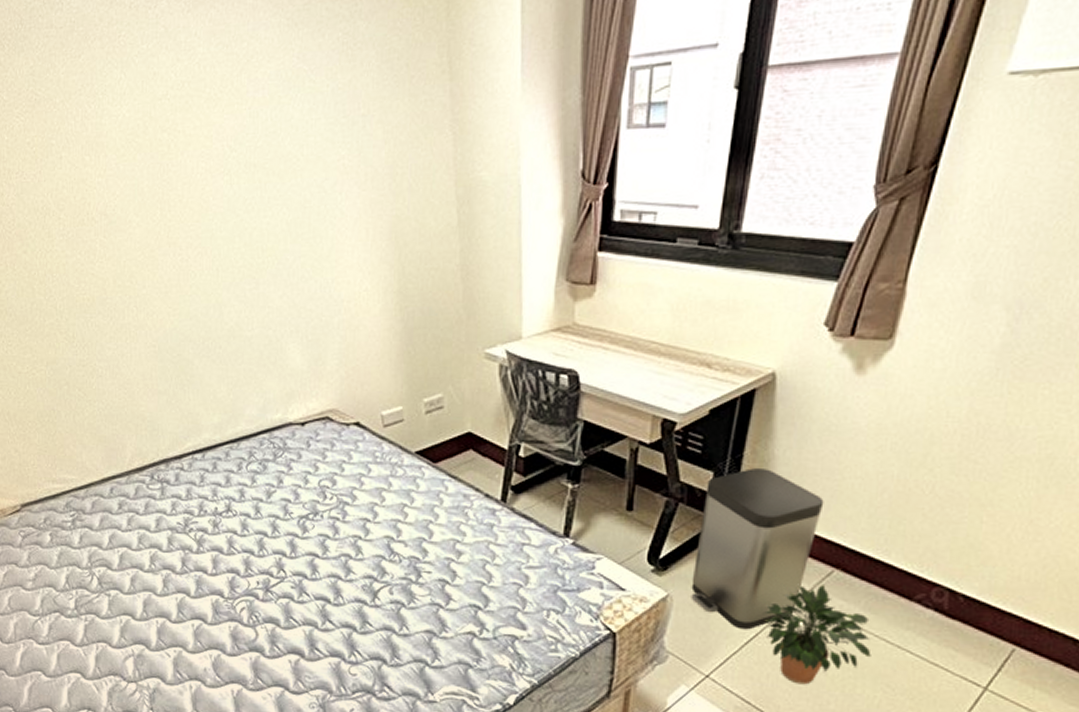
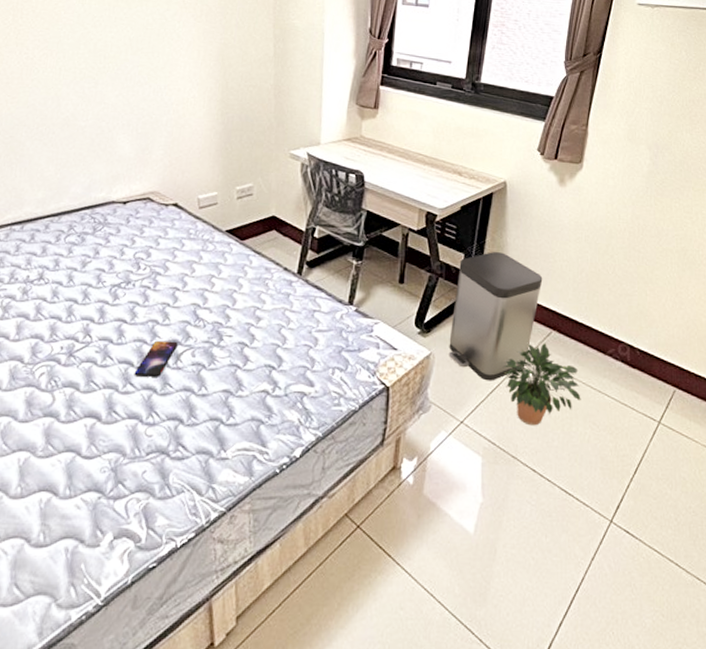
smartphone: none [332,576,374,615] -> present [134,340,178,377]

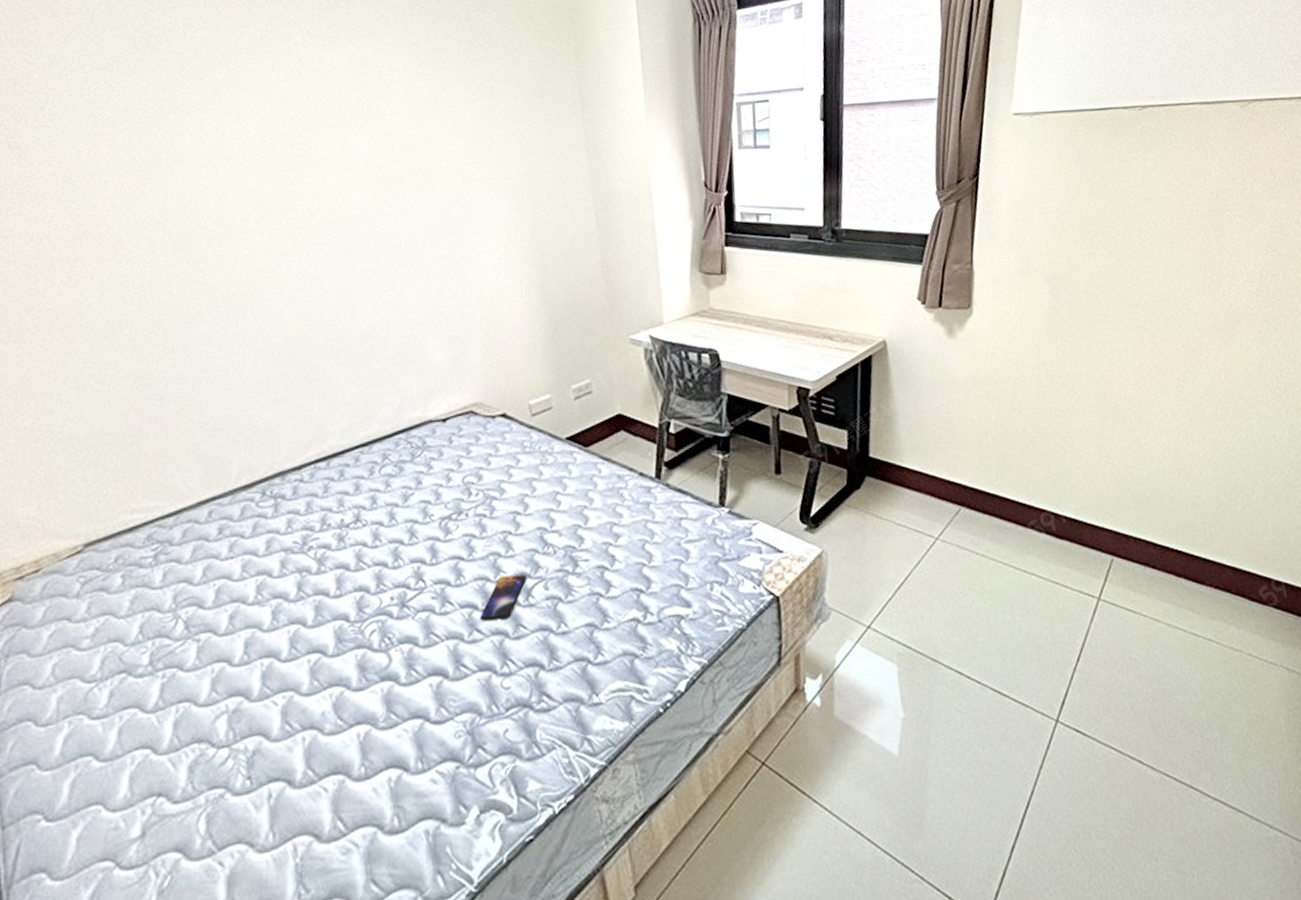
pedal bin: present [448,252,543,381] -> none [842,423,943,576]
potted plant: present [502,342,581,426] -> none [908,523,1005,621]

